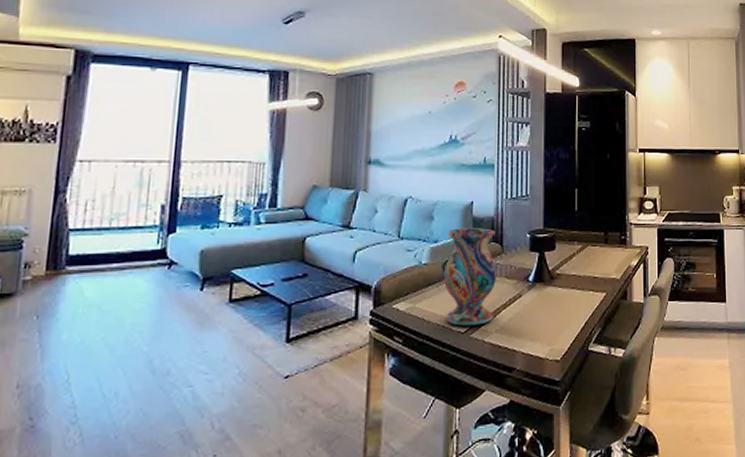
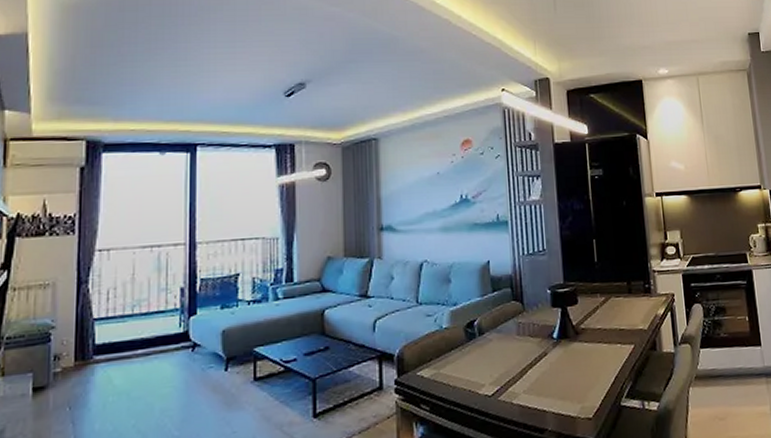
vase: present [443,228,498,326] -> none [465,287,521,389]

